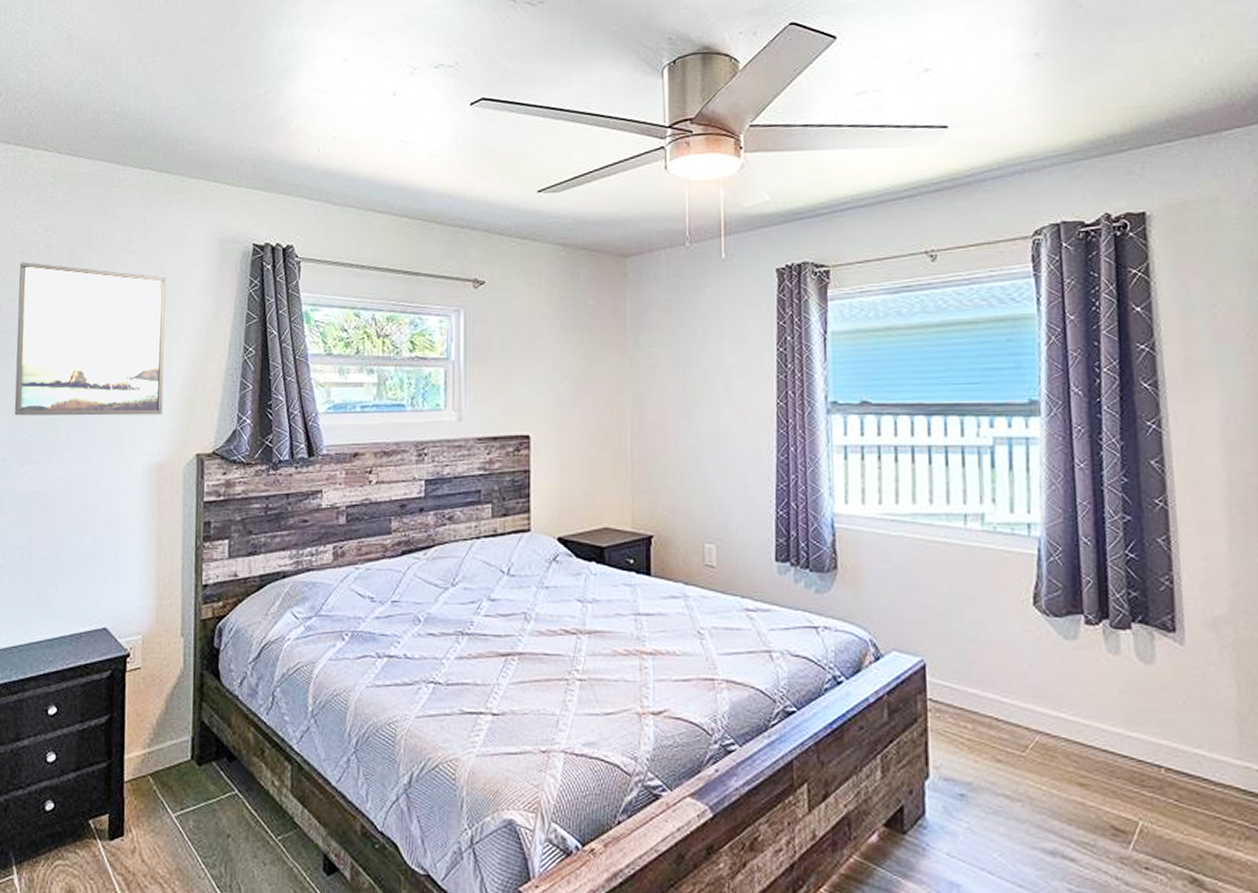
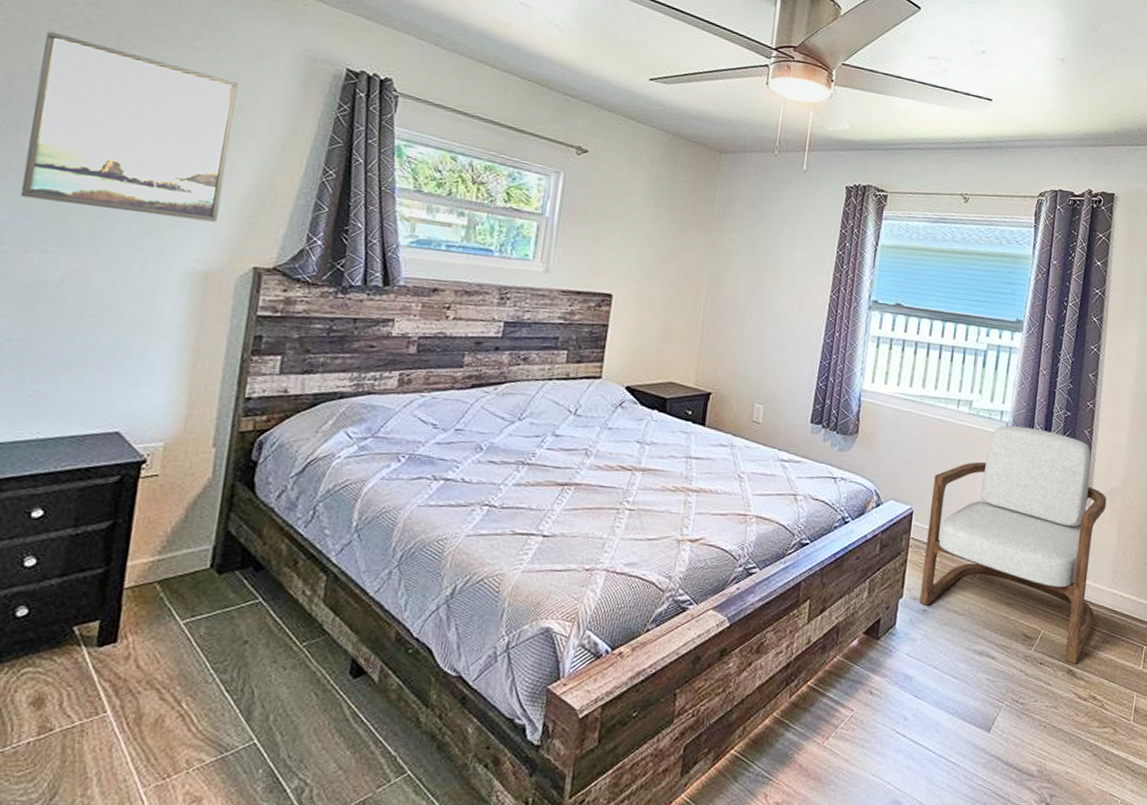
armchair: none [947,542,1219,870] -> present [920,425,1107,664]

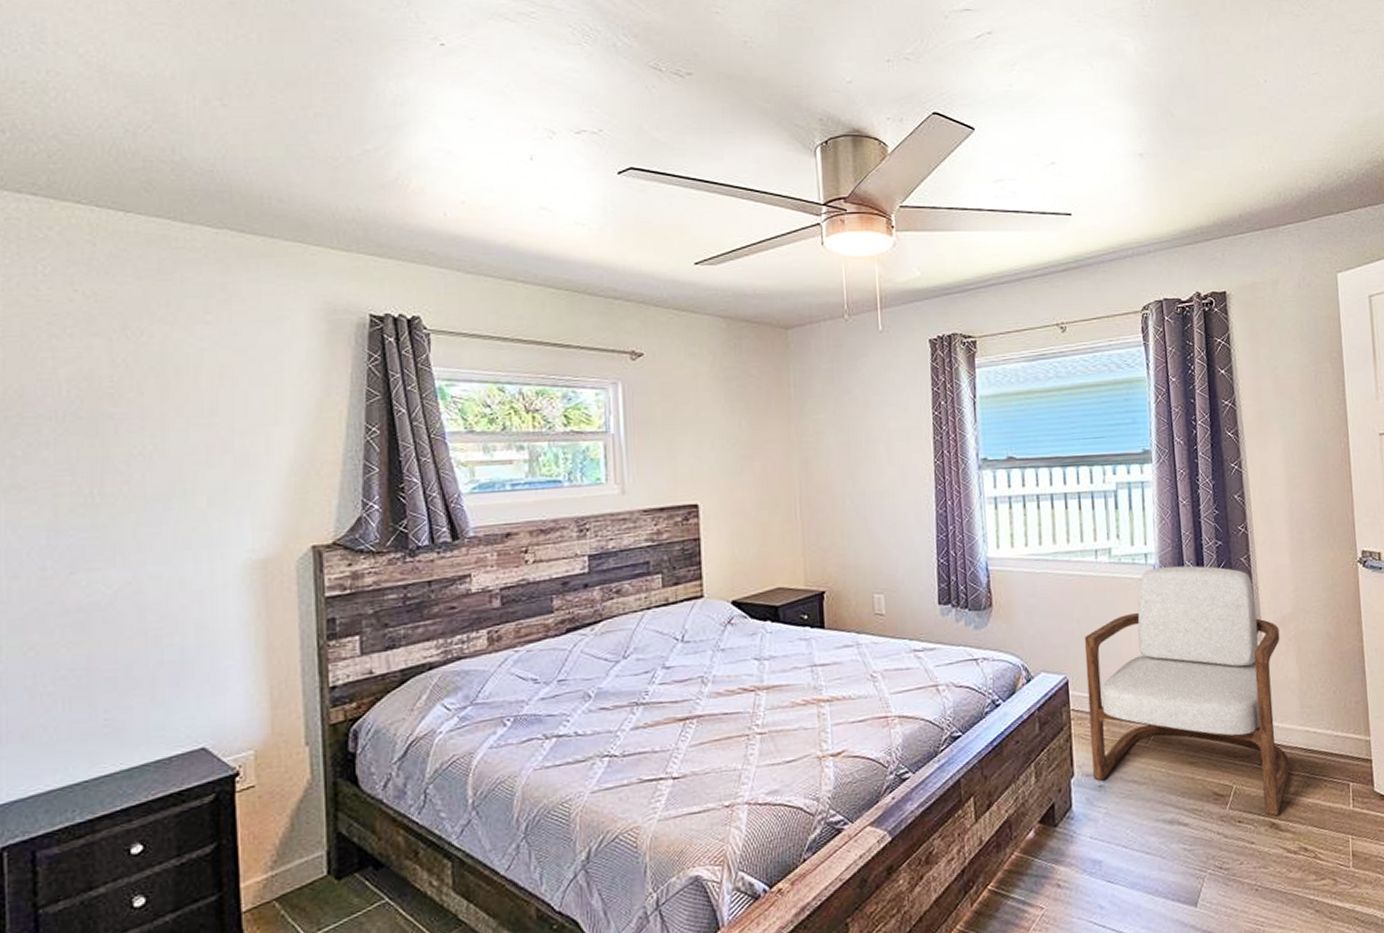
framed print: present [20,31,238,222] -> none [48,334,264,517]

